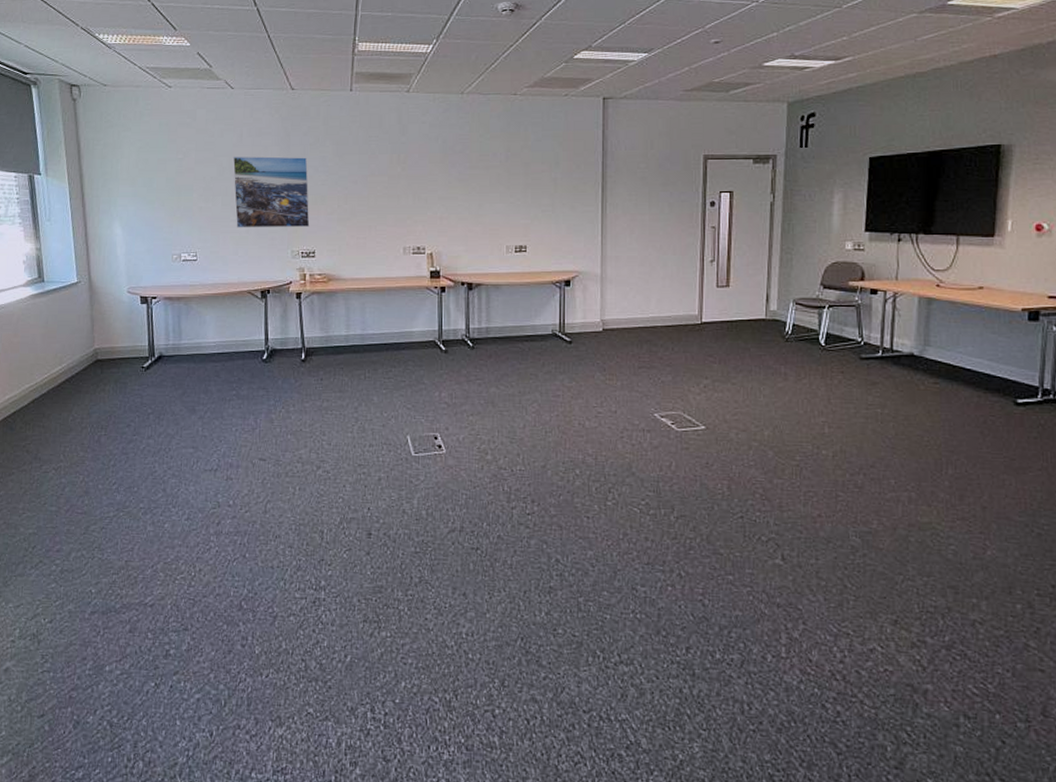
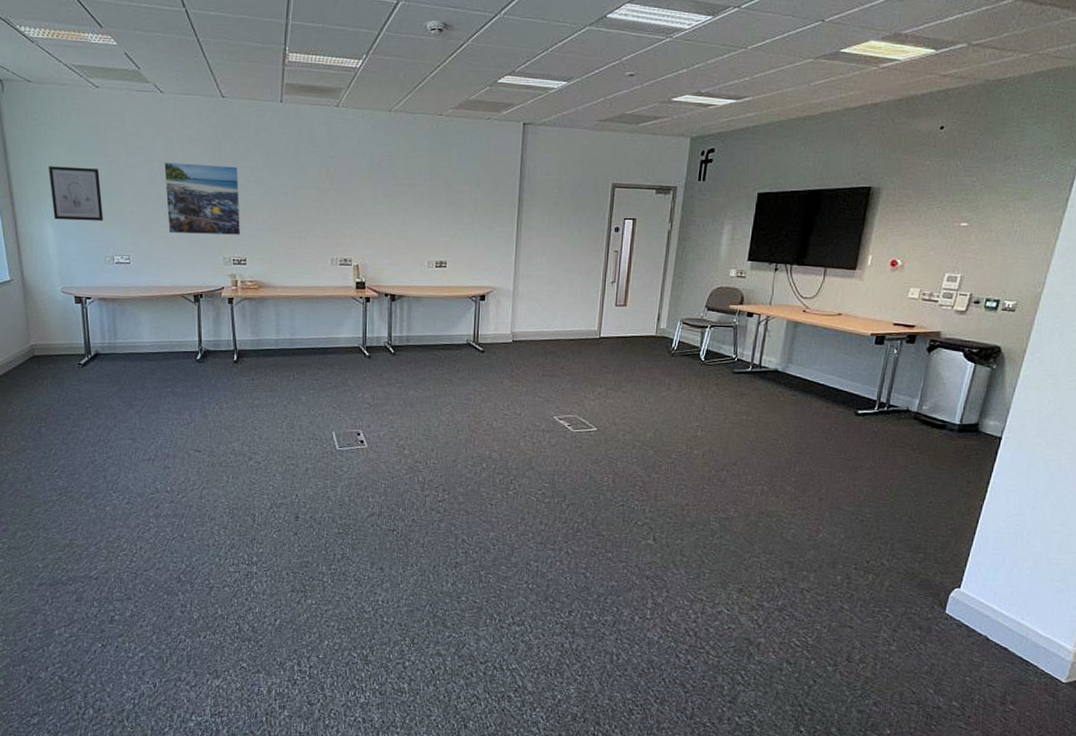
wall art: none [120,165,172,219] -> present [49,166,104,221]

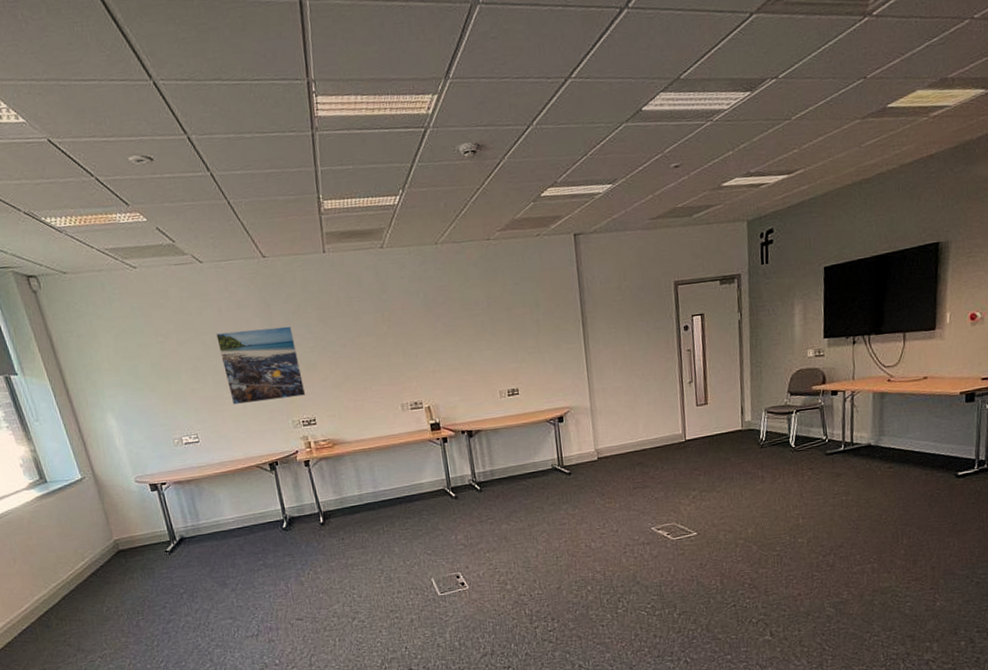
wall art: present [49,166,104,221] -> none [100,351,165,410]

